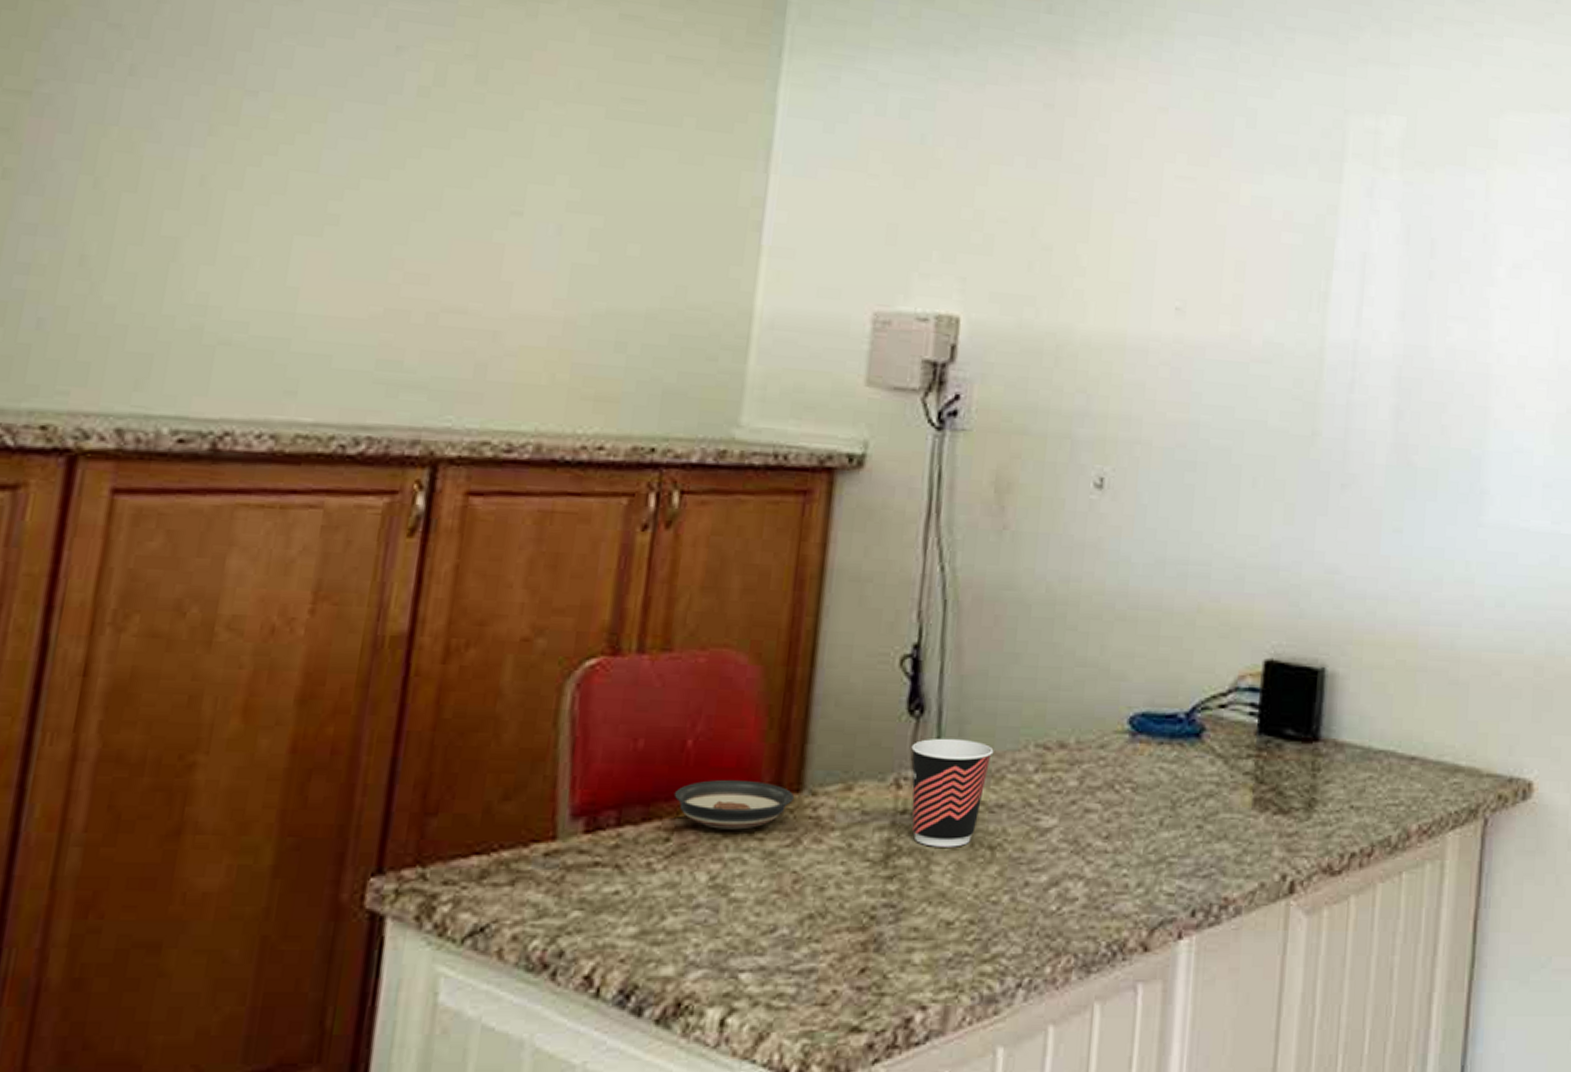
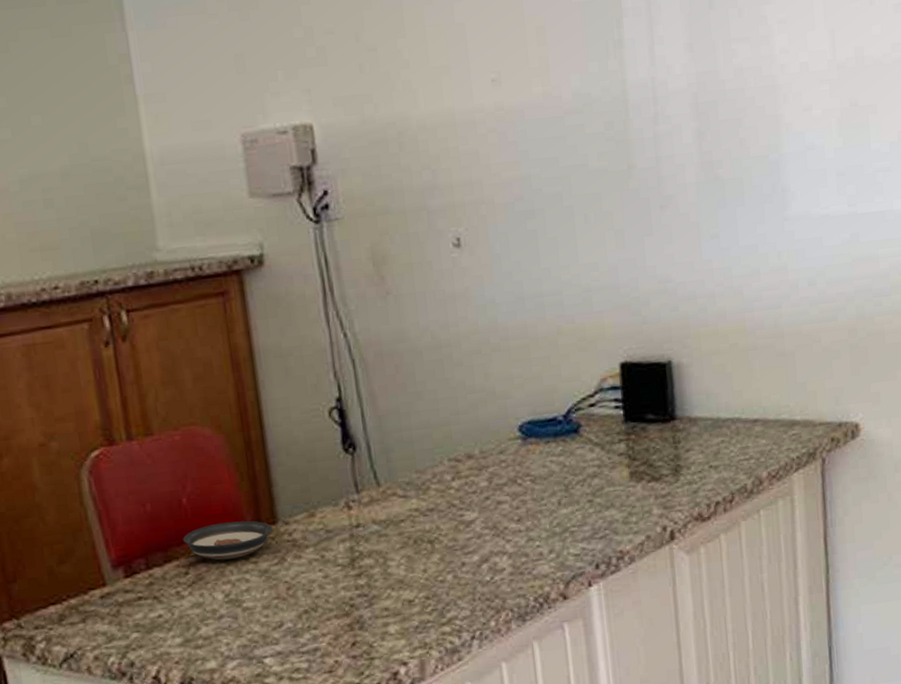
cup: present [911,738,994,847] -> none [352,464,417,548]

